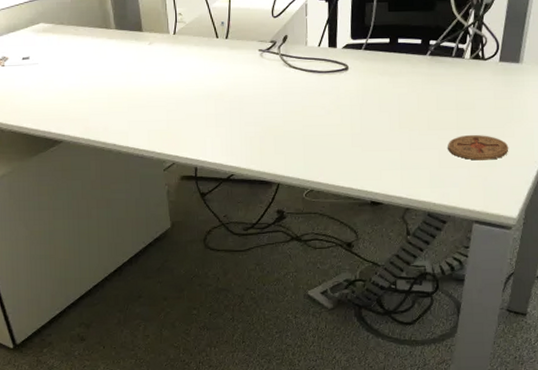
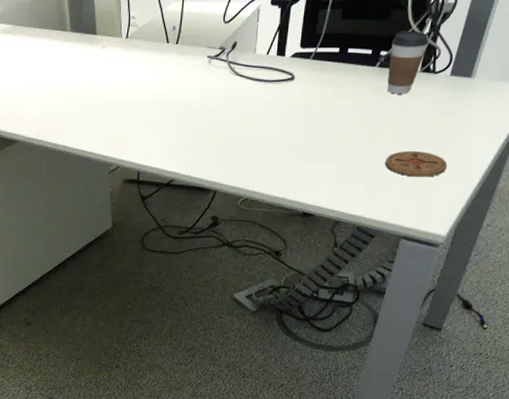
coffee cup: none [439,20,475,81] -> present [387,30,429,94]

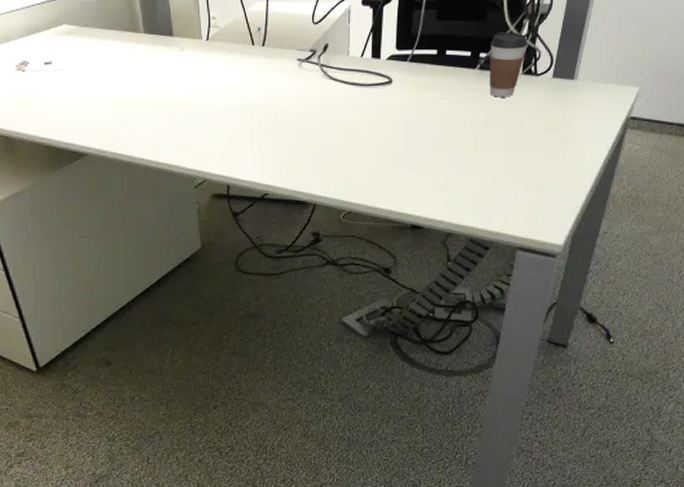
coaster: present [385,150,448,177] -> none [494,155,558,184]

